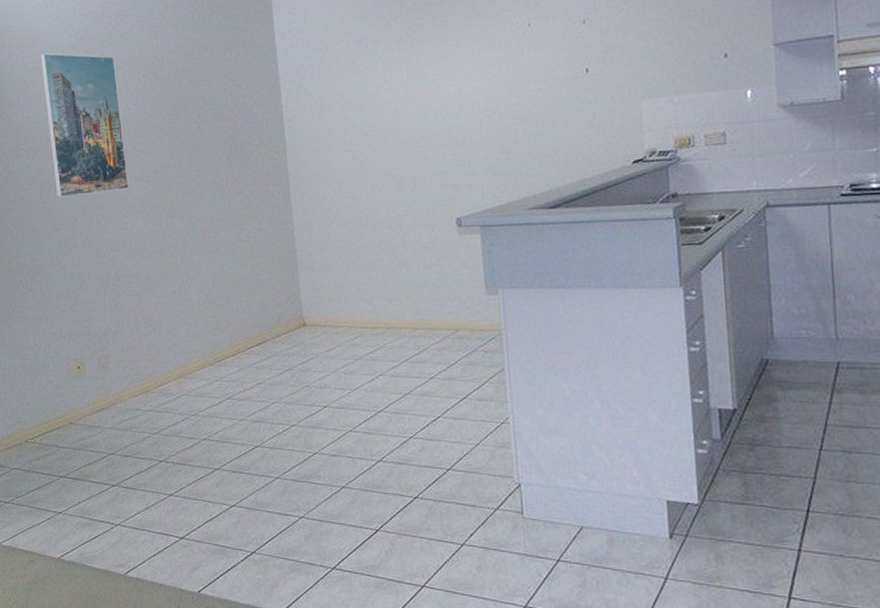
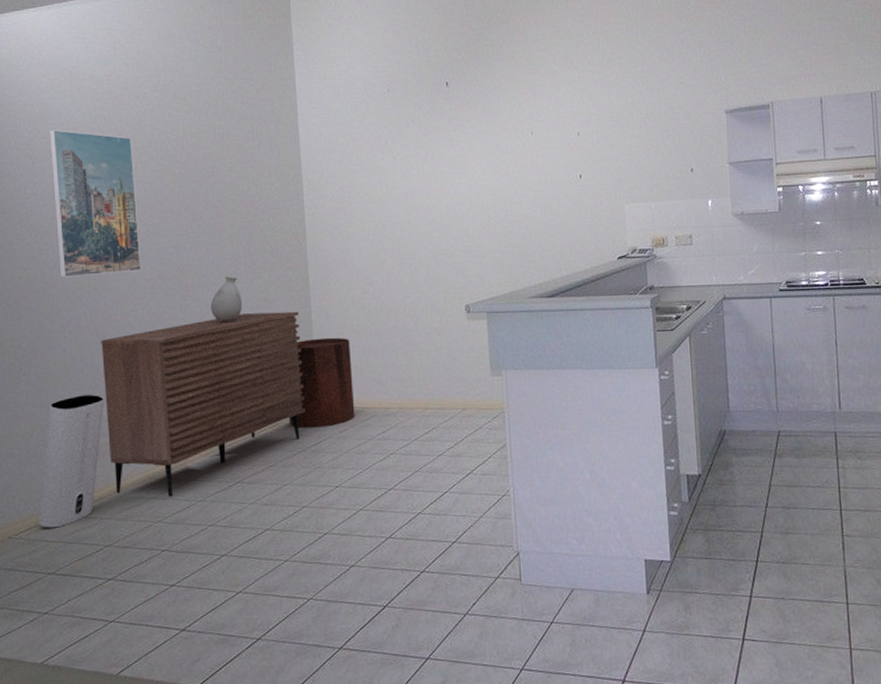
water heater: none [49,309,102,435] -> present [38,393,104,528]
sideboard: none [95,227,291,410] -> present [101,311,306,497]
vase: none [194,192,225,239] -> present [210,276,242,322]
trash can: none [274,253,342,347] -> present [288,337,355,428]

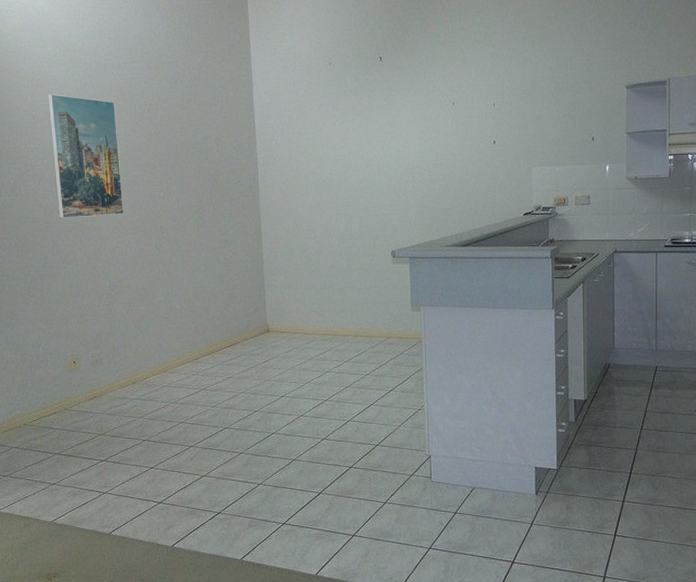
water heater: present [38,393,104,528] -> none [46,313,96,419]
sideboard: present [101,311,306,497] -> none [92,252,257,398]
vase: present [210,276,242,322] -> none [180,221,206,259]
trash can: present [288,337,355,428] -> none [243,274,298,348]

